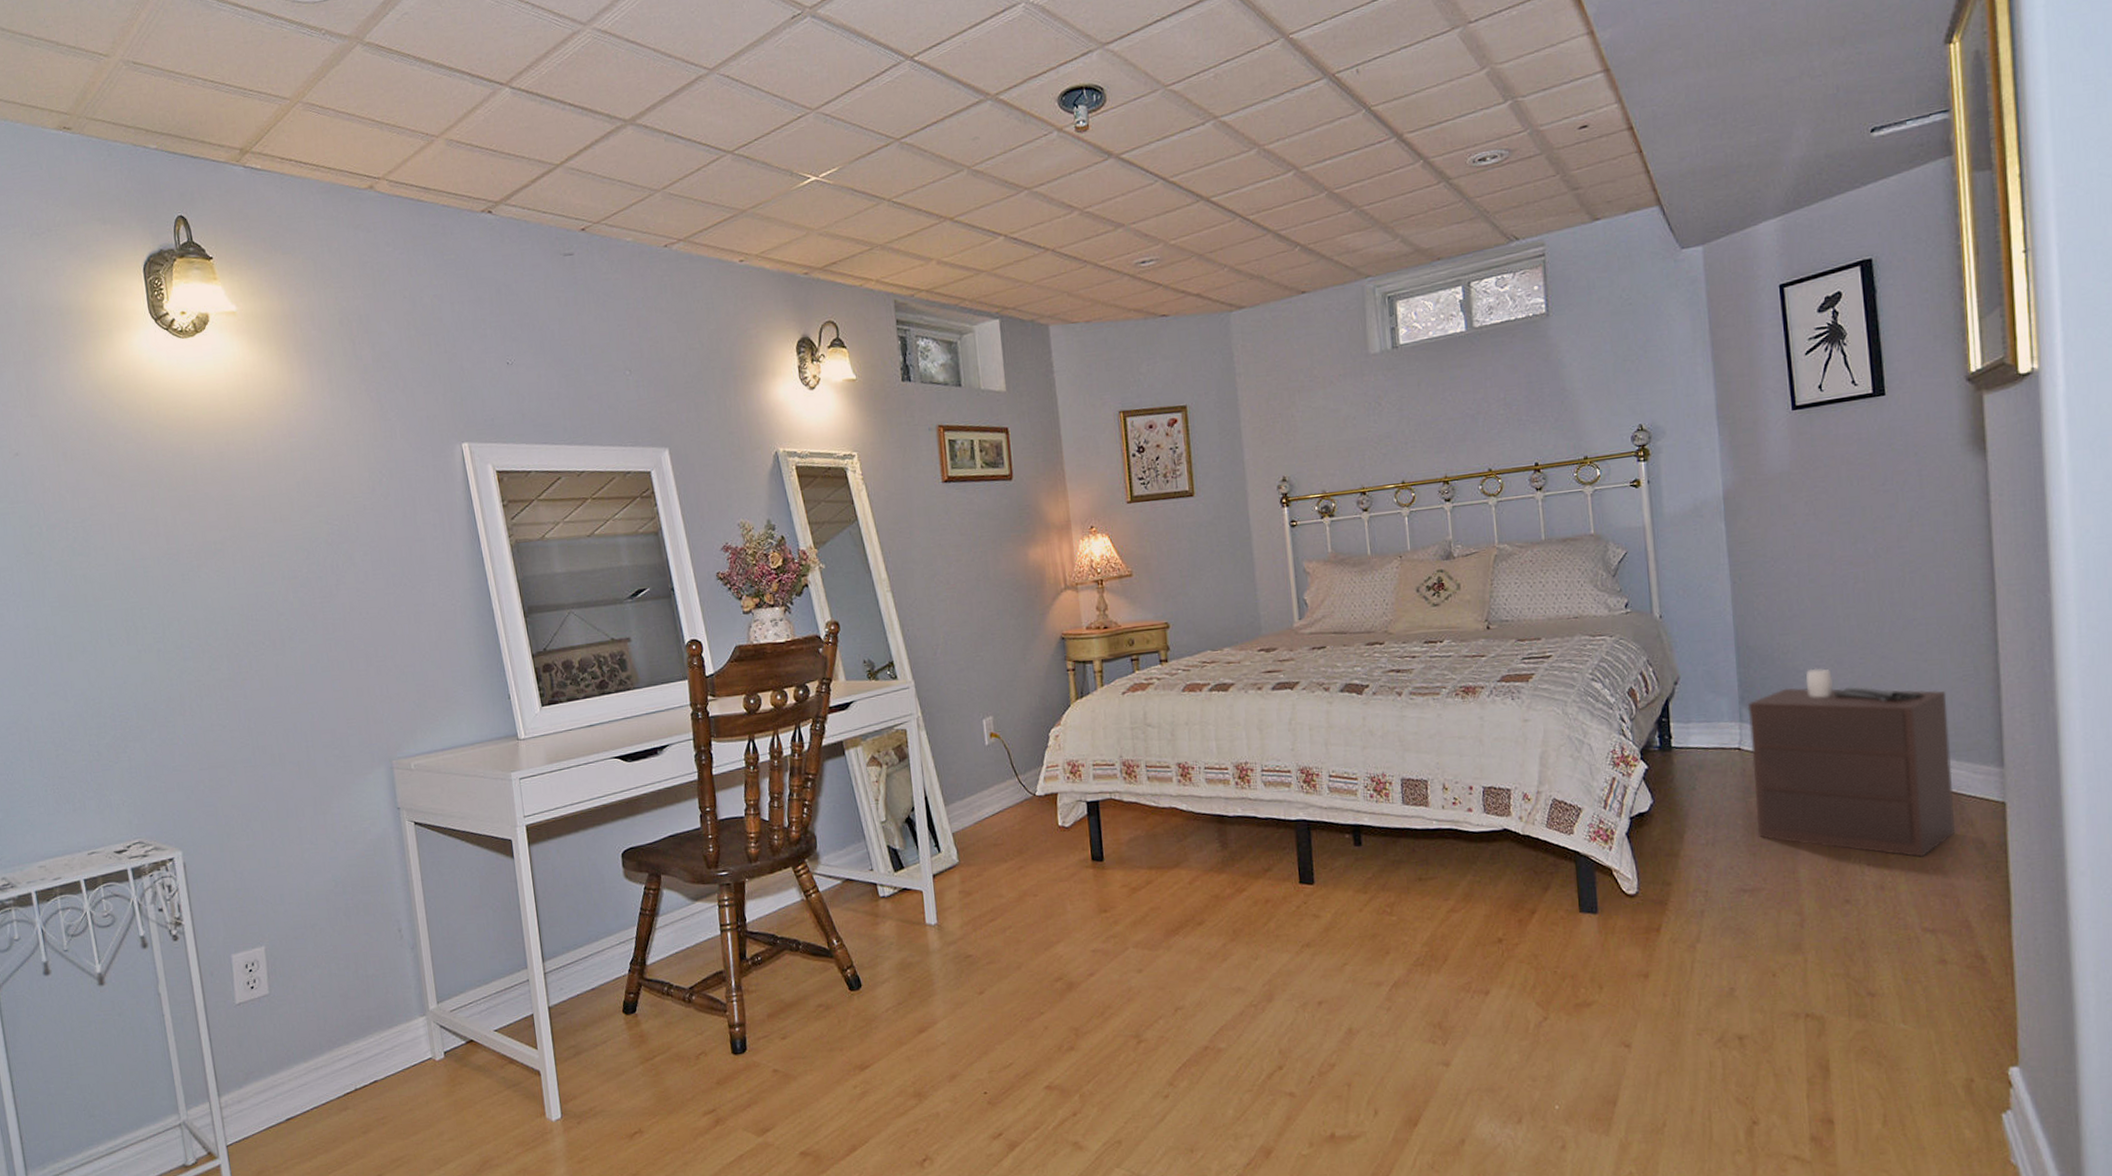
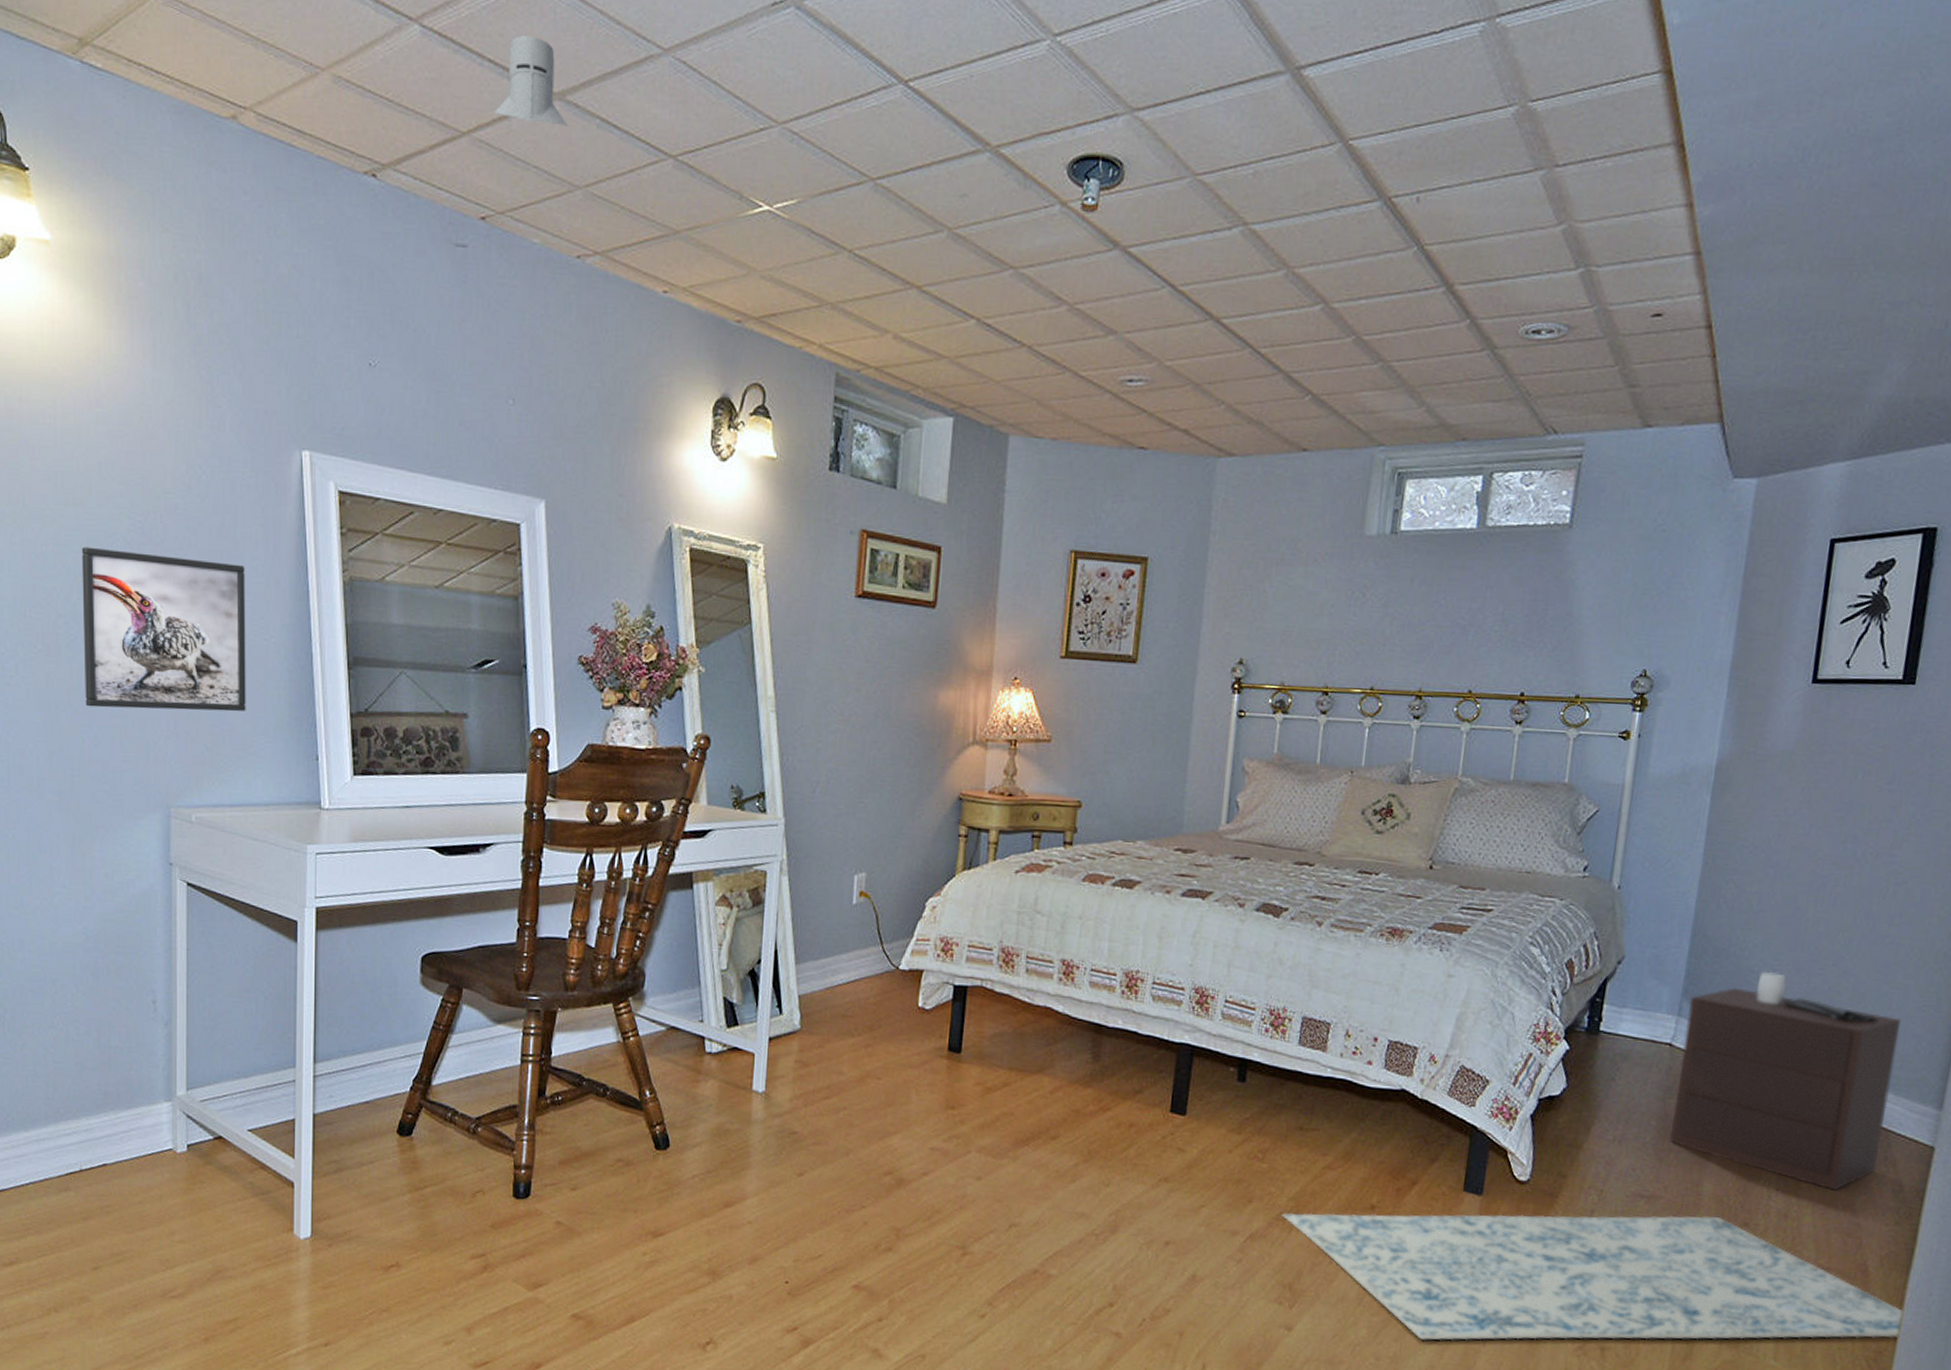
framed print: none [291,546,445,687] -> present [81,546,246,712]
knight helmet: none [579,79,641,147] -> present [494,36,568,126]
rug: none [1419,899,2017,1056] -> present [1282,1212,1904,1341]

